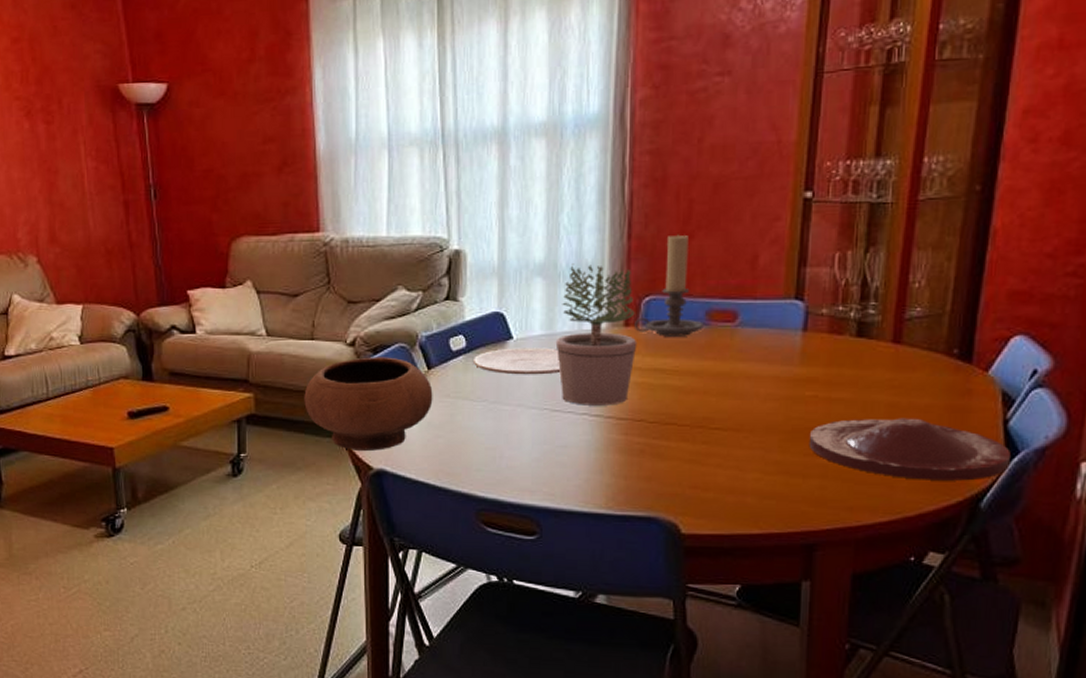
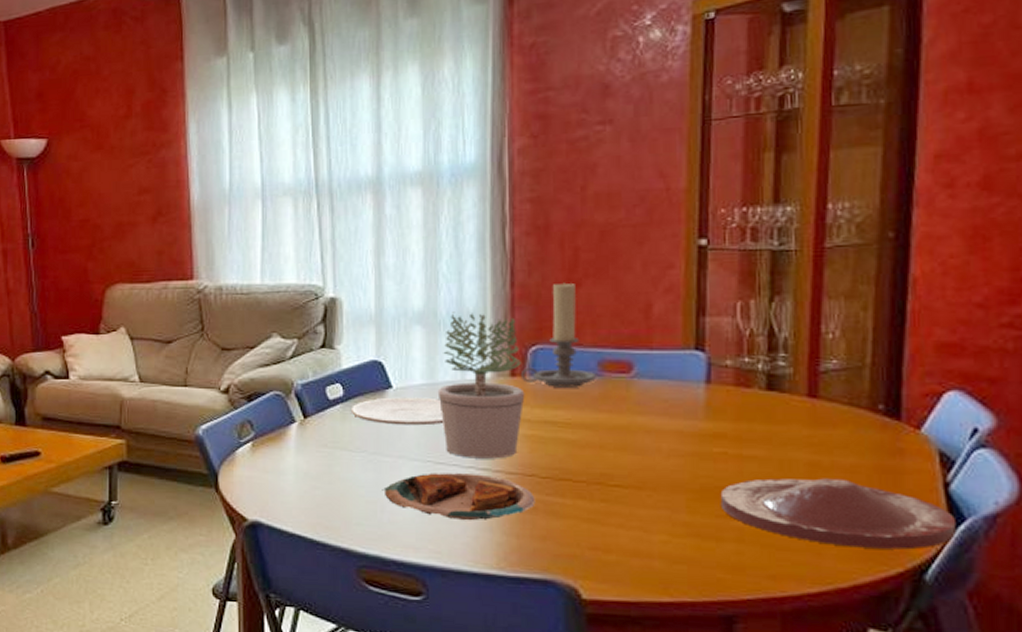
bowl: present [304,357,433,452] -> none [177,404,310,502]
plate: none [501,420,643,465] -> present [382,473,536,521]

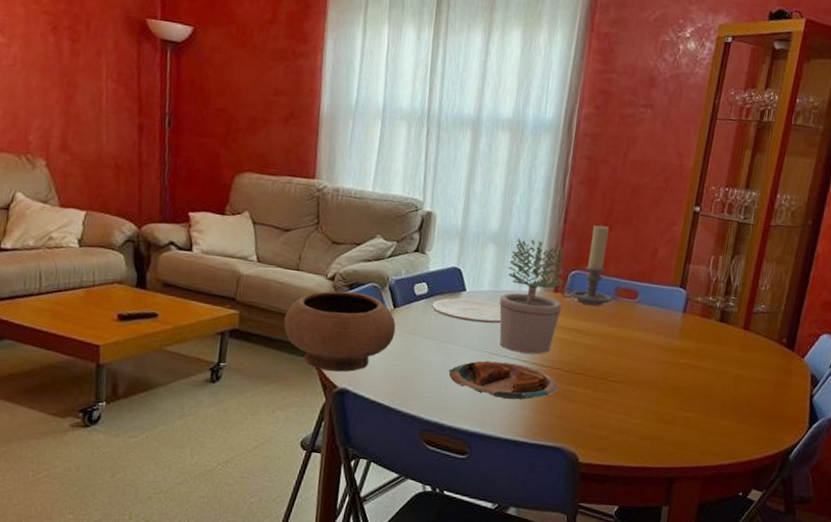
bowl: none [177,404,310,502] -> present [283,291,396,372]
plate: present [720,478,956,550] -> none [678,384,813,438]

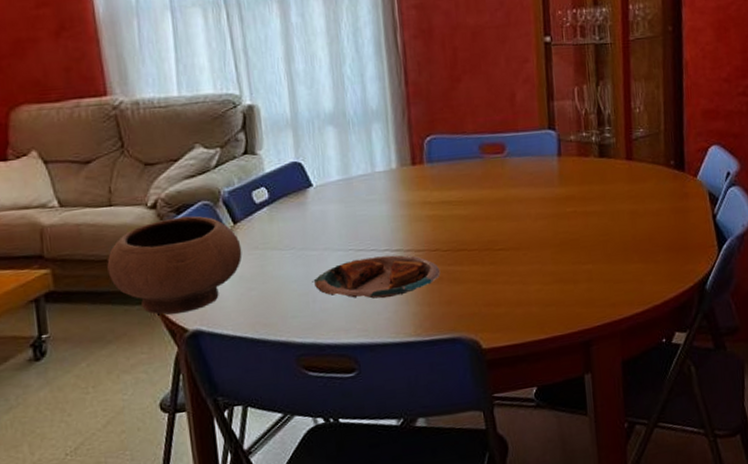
plate: present [431,298,501,324] -> none [276,191,360,221]
potted plant: present [499,236,564,354] -> none [352,111,425,243]
candle holder: present [561,225,613,306] -> none [420,79,479,171]

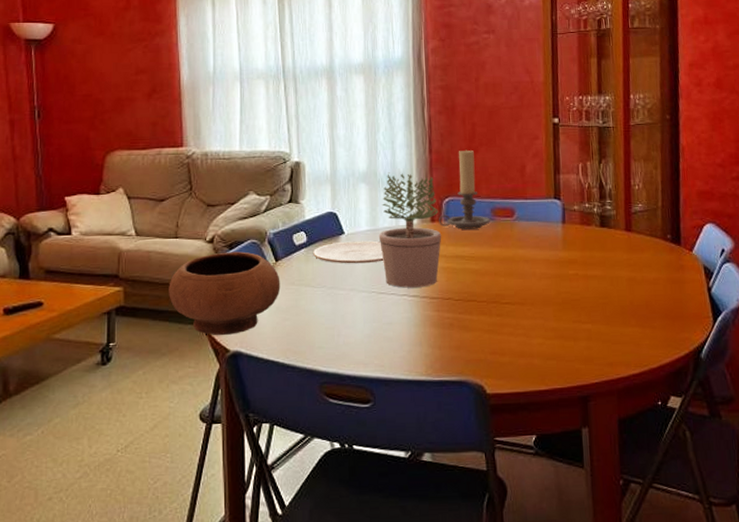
plate: none [276,191,360,221] -> present [312,240,384,264]
plate: present [312,255,441,299] -> none [338,300,452,339]
potted plant: none [352,111,425,243] -> present [378,172,442,288]
candle holder: none [420,79,479,171] -> present [439,149,490,230]

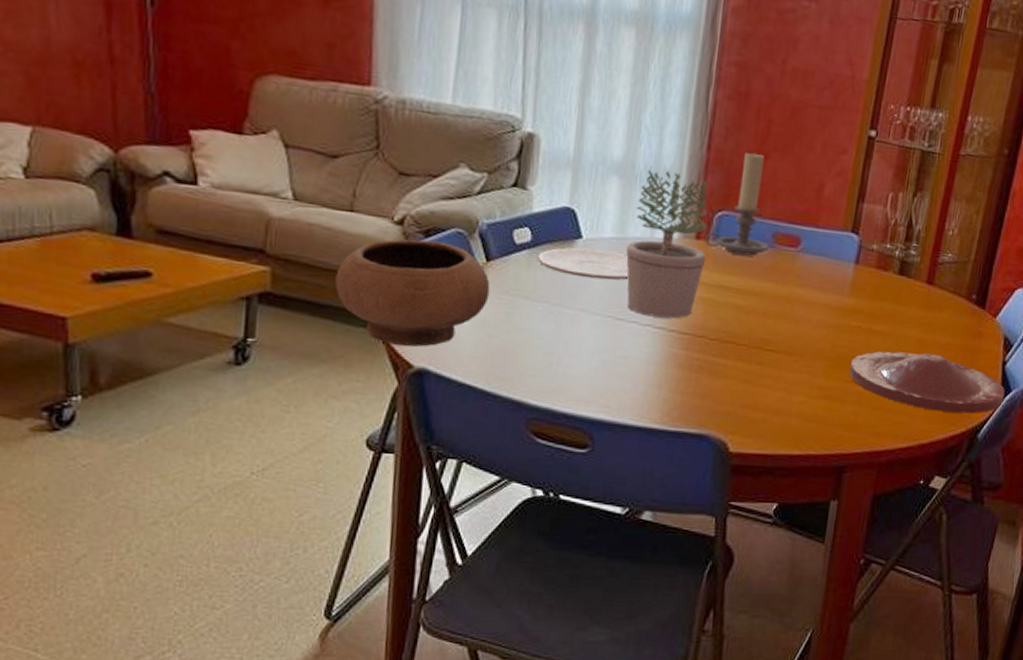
plate: none [575,289,717,338] -> present [849,351,1005,414]

